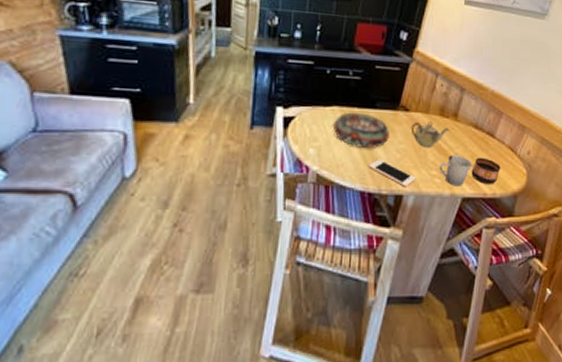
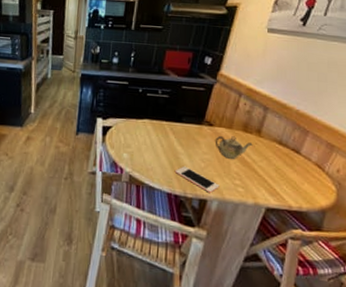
decorative bowl: present [333,112,389,148] -> none [143,124,194,157]
cup: present [440,155,473,186] -> none [243,167,277,197]
cup: present [471,157,501,185] -> none [275,171,307,199]

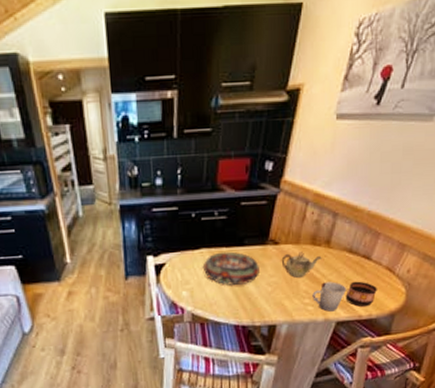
decorative bowl: none [143,124,194,157] -> present [202,251,259,285]
cell phone: present [175,166,220,193] -> none [241,293,288,317]
cup: none [243,167,277,197] -> present [312,282,347,312]
cup: none [275,171,307,199] -> present [346,281,377,307]

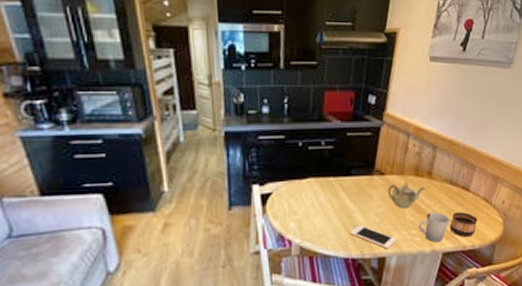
decorative bowl: present [202,251,259,285] -> none [310,181,367,216]
cell phone: none [241,293,288,317] -> present [350,224,397,249]

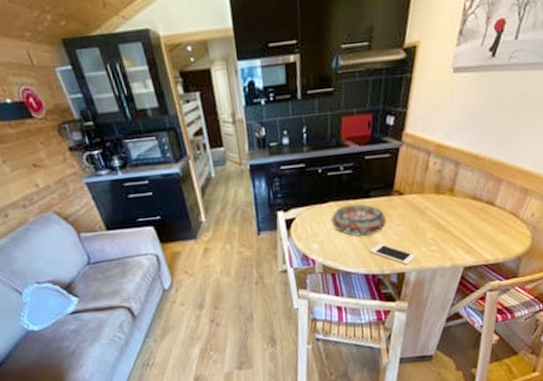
decorative bowl: none [310,181,367,216] -> present [331,204,386,236]
teapot: present [387,183,425,208] -> none [407,201,446,226]
cup: present [419,212,450,243] -> none [439,228,473,258]
cup: present [449,211,478,238] -> none [472,226,503,252]

